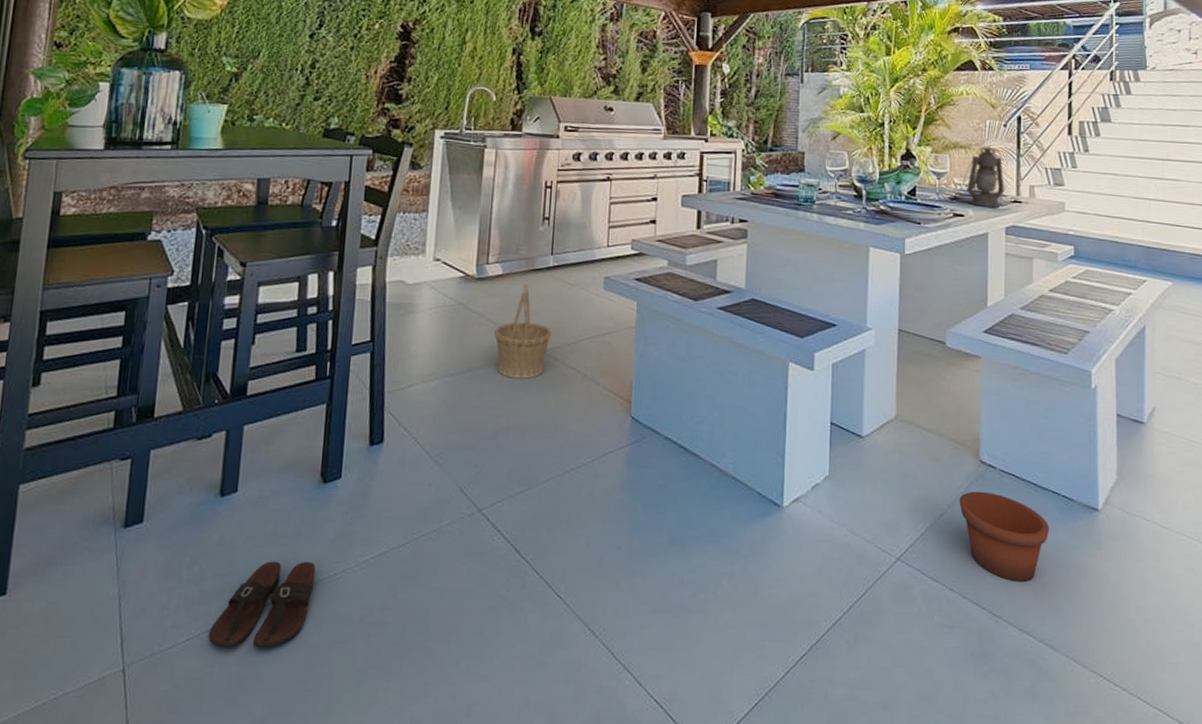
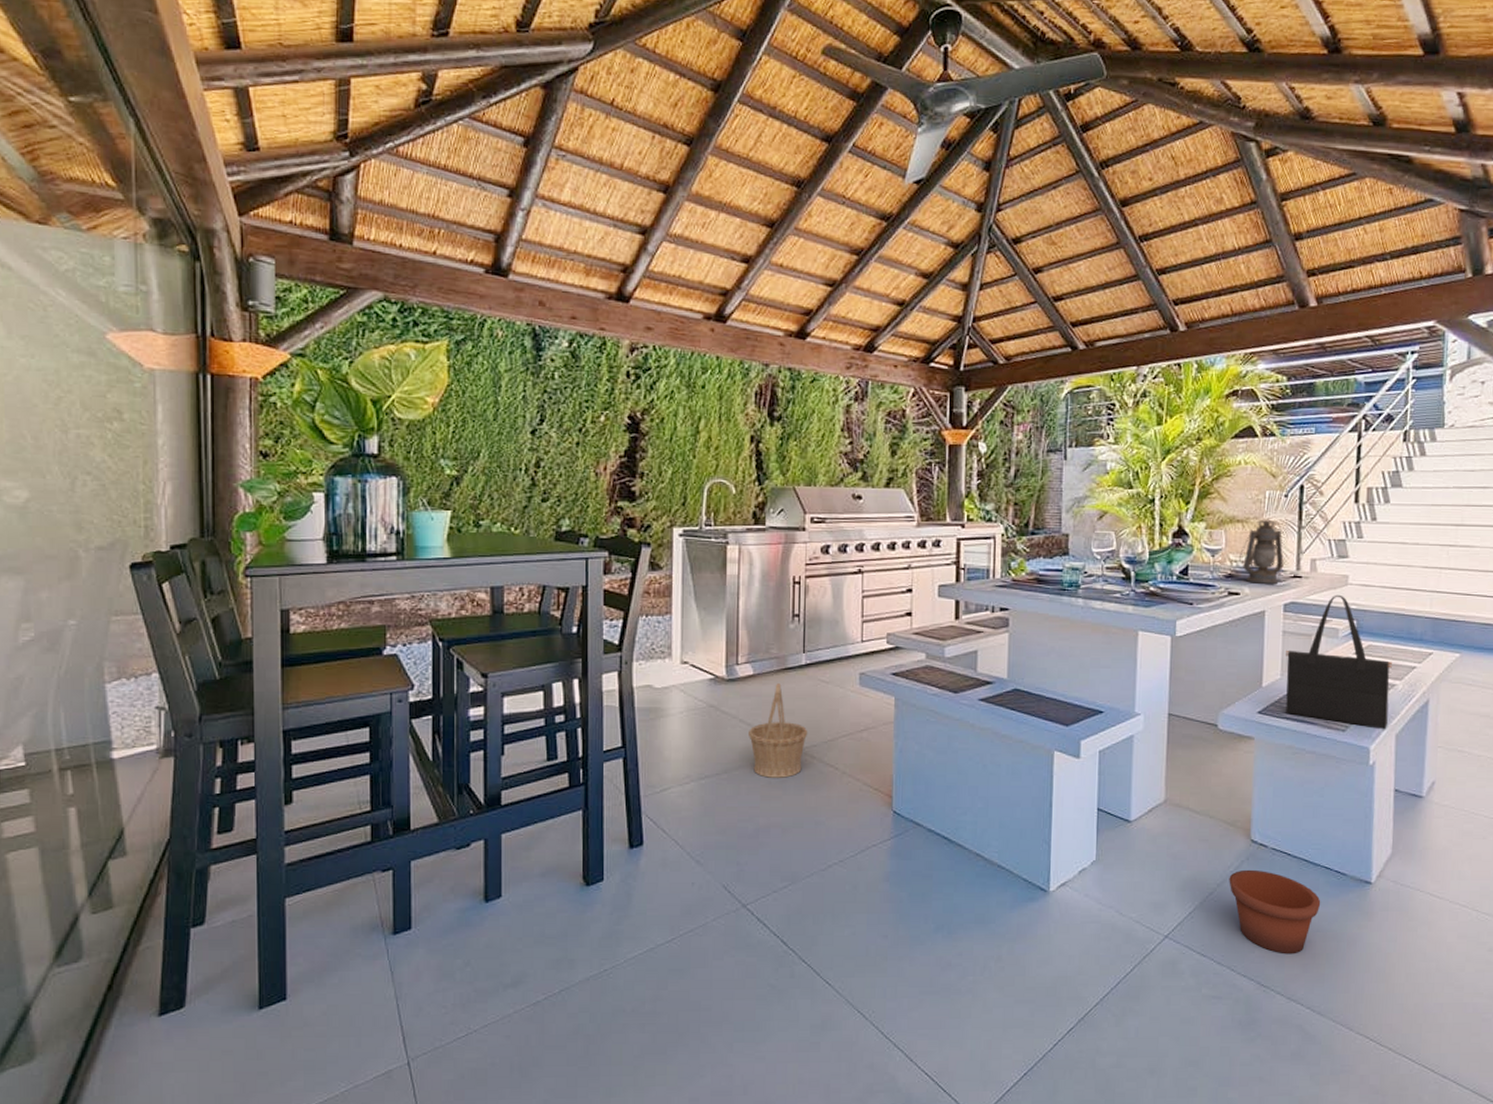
flip-flop: present [209,561,316,649] -> none [488,960,586,1041]
tote bag: none [1009,220,1109,354] -> present [1286,594,1392,730]

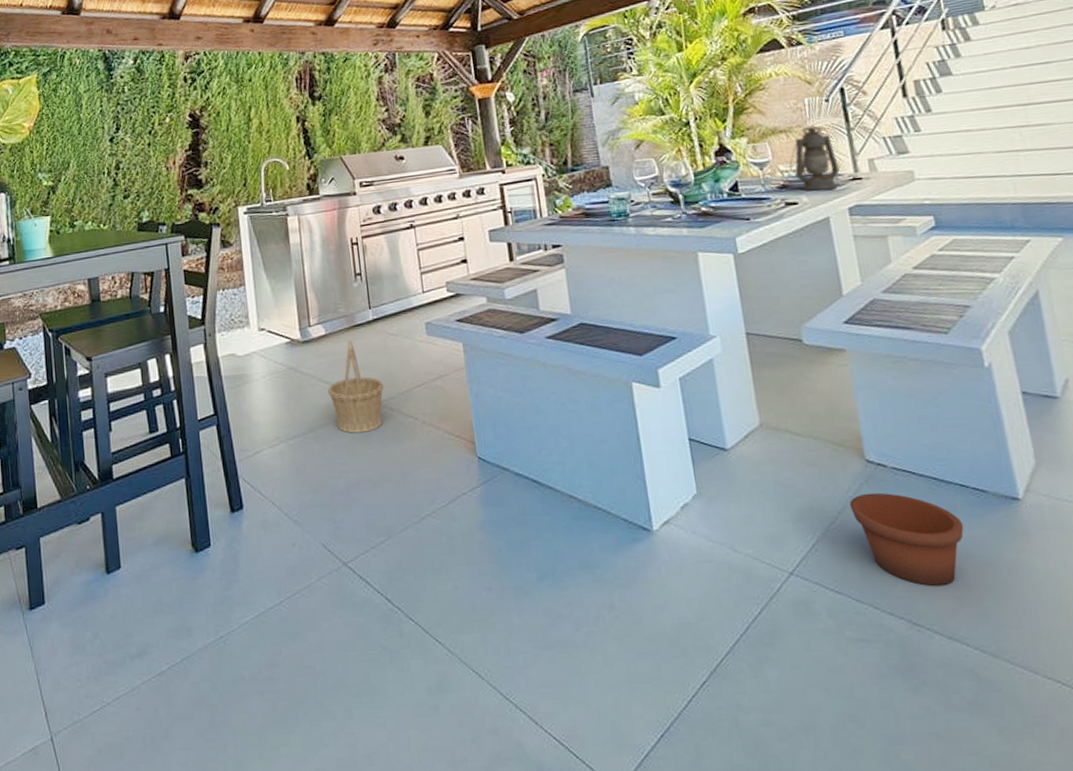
tote bag: present [1286,594,1392,730] -> none [861,191,996,328]

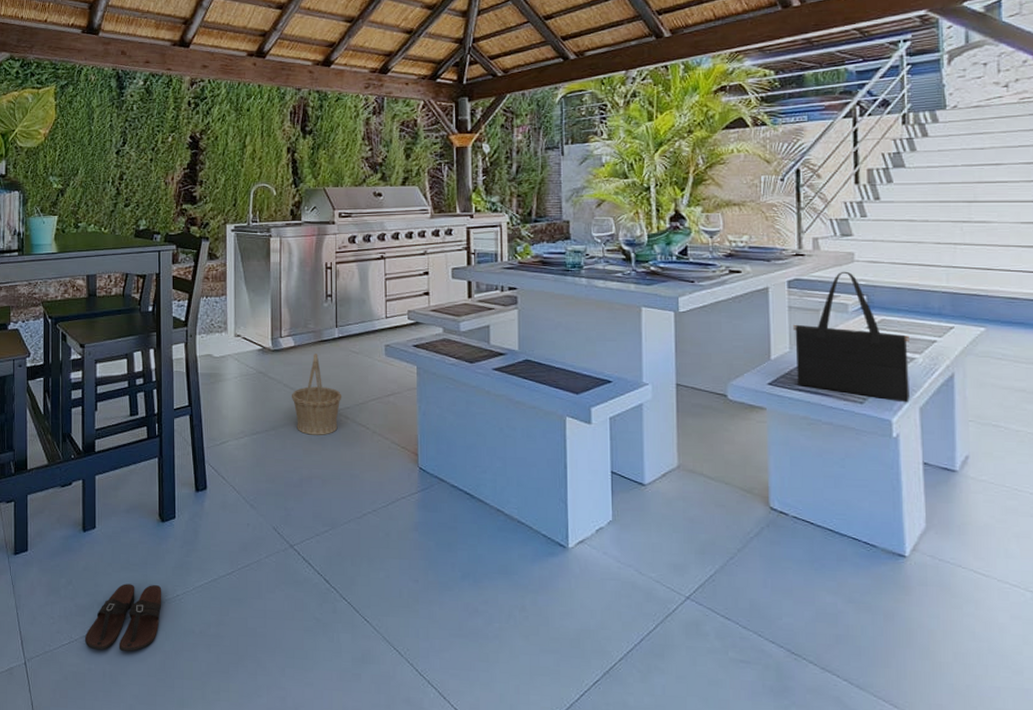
flip-flop: none [119,627,204,713] -> present [85,583,162,652]
lantern: present [789,125,840,192] -> none [737,202,785,263]
pot: present [849,492,964,587] -> none [749,536,851,624]
tote bag: none [861,191,996,328] -> present [793,271,909,403]

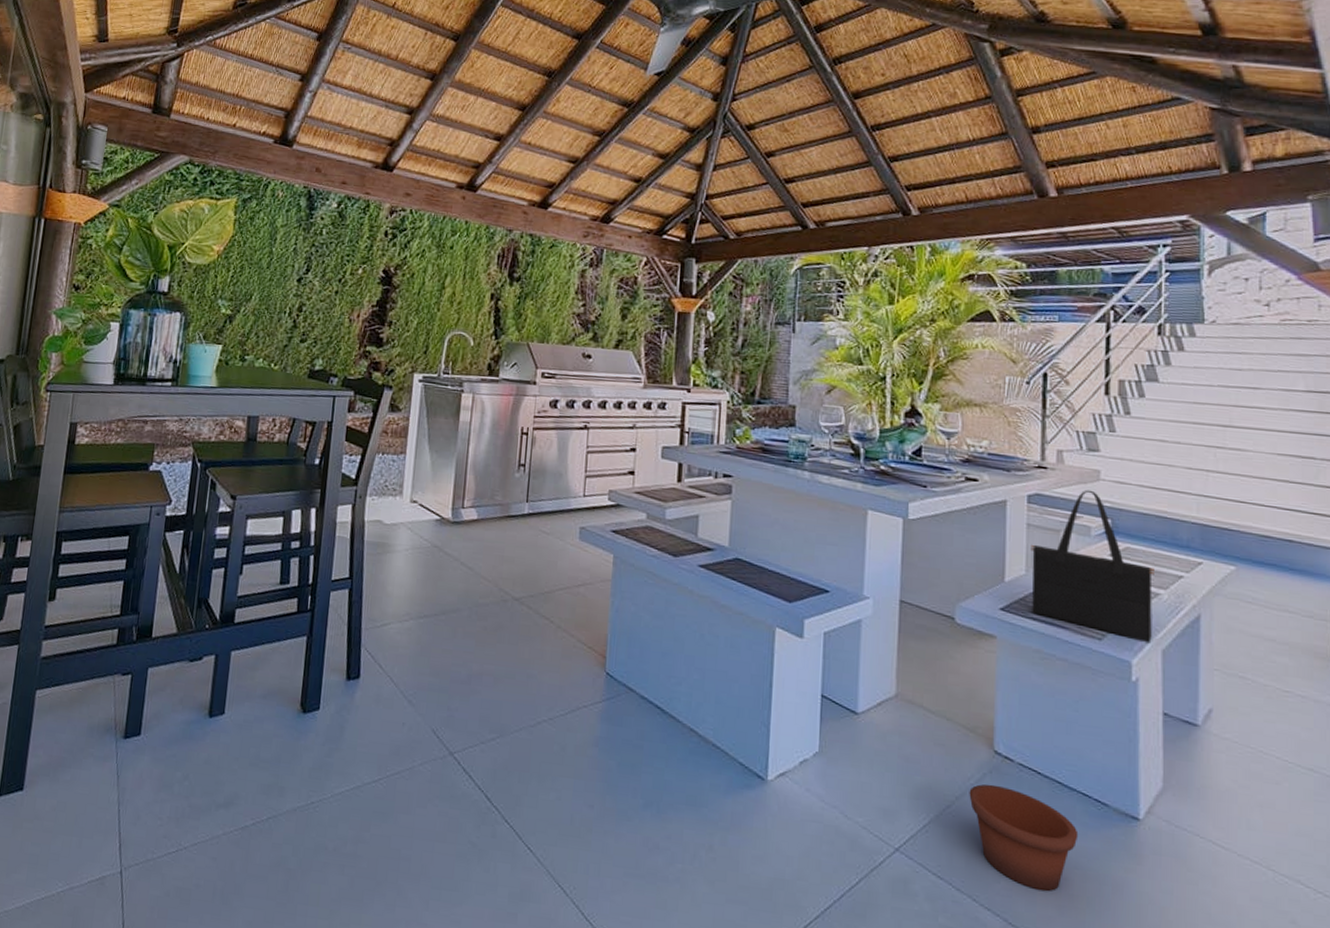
flip-flop: present [85,583,162,652] -> none [196,783,295,867]
basket: present [292,354,342,435] -> none [468,530,526,626]
pot: none [749,536,851,624] -> present [969,784,1079,892]

